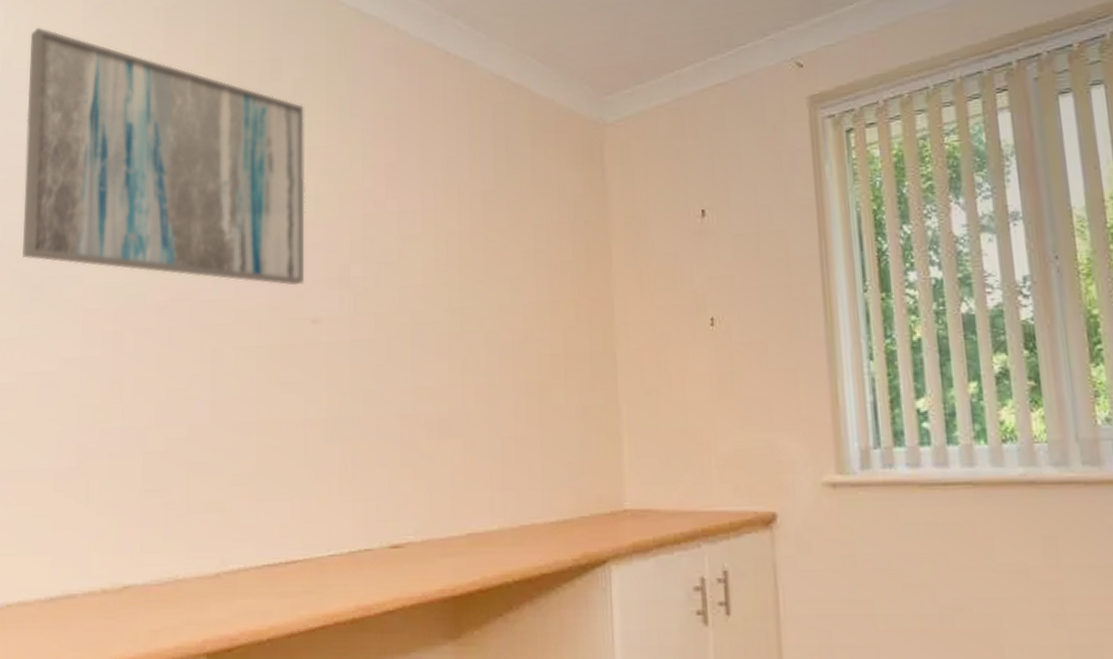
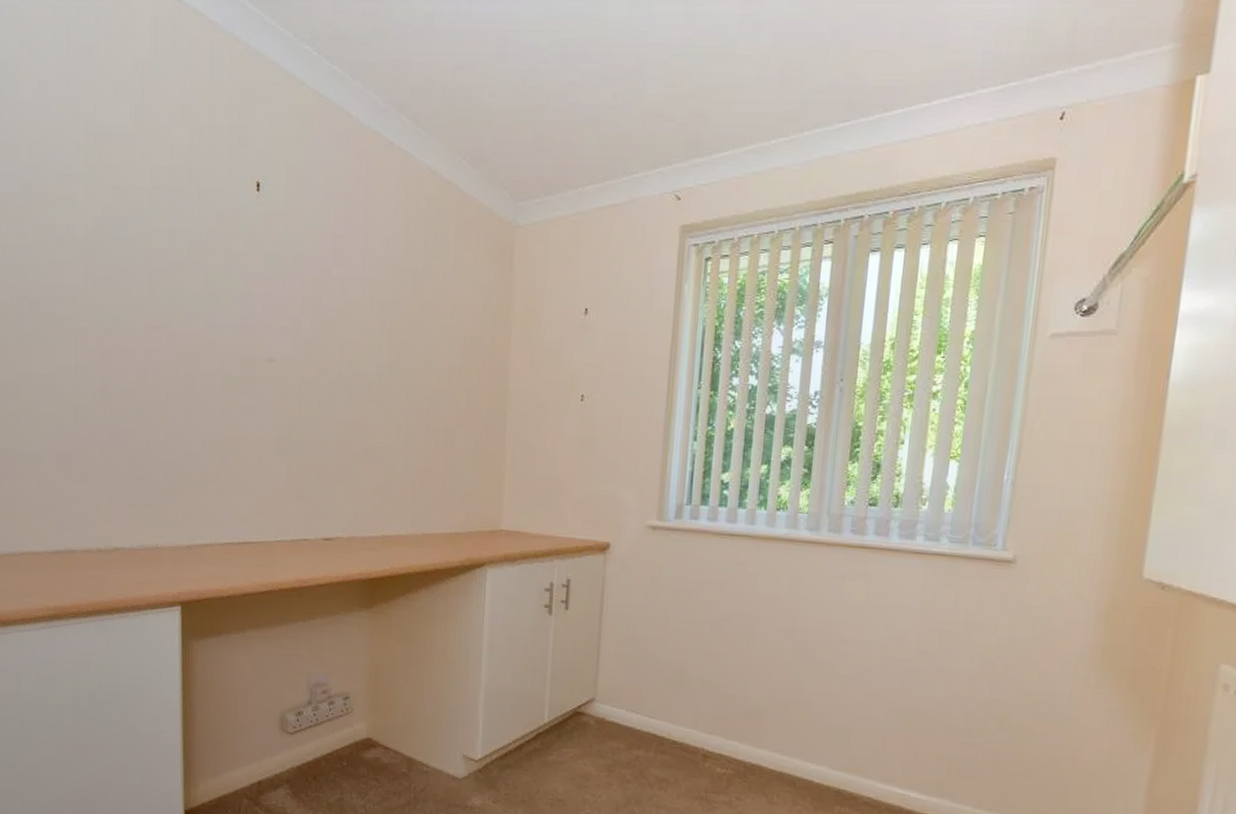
wall art: present [22,27,305,286] -> none [17,62,266,329]

